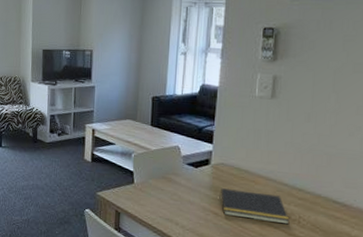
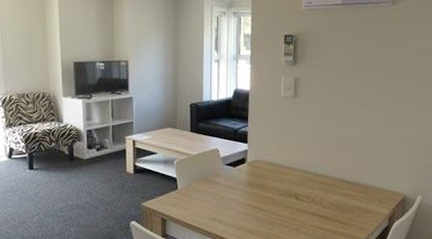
notepad: present [219,188,290,225] -> none [256,182,314,207]

